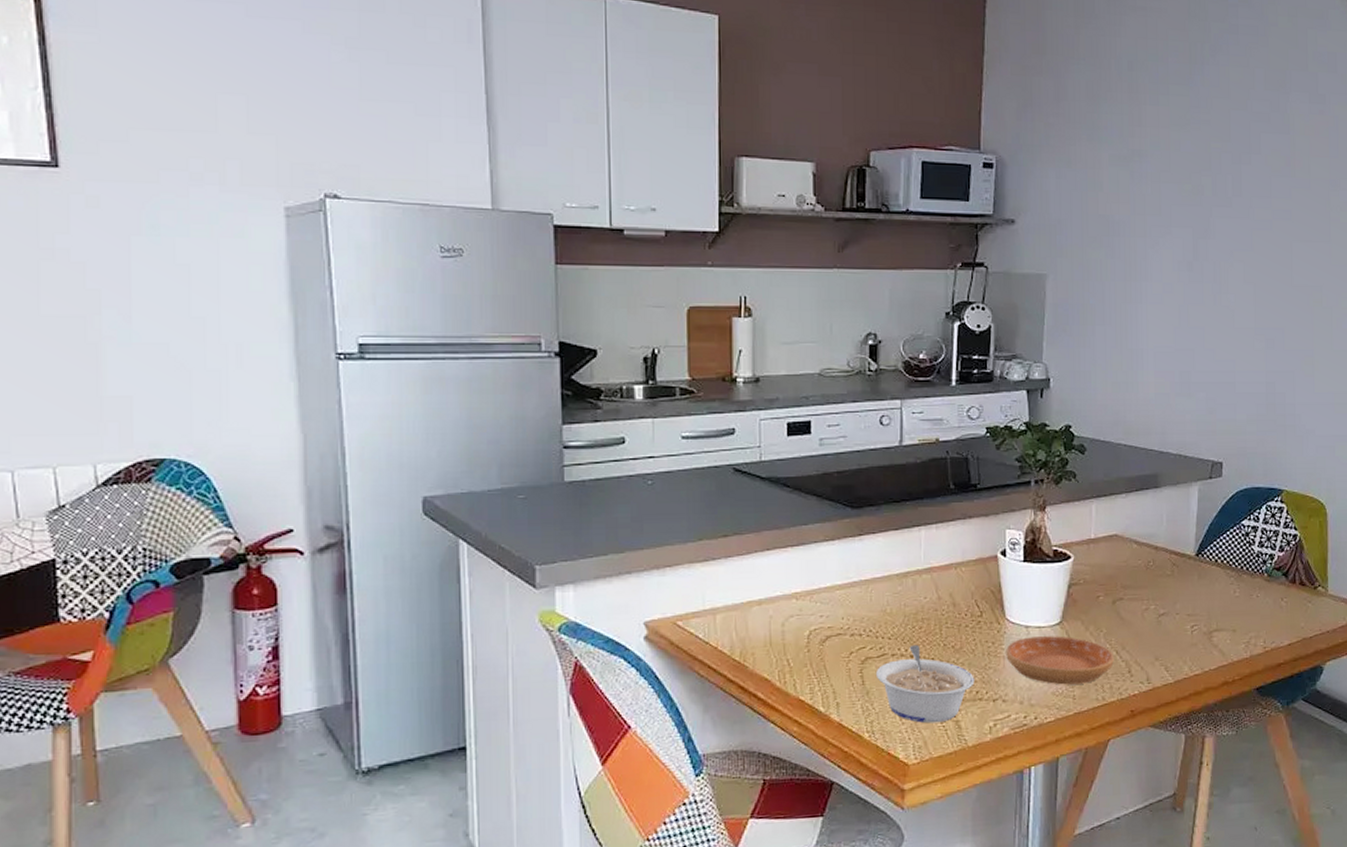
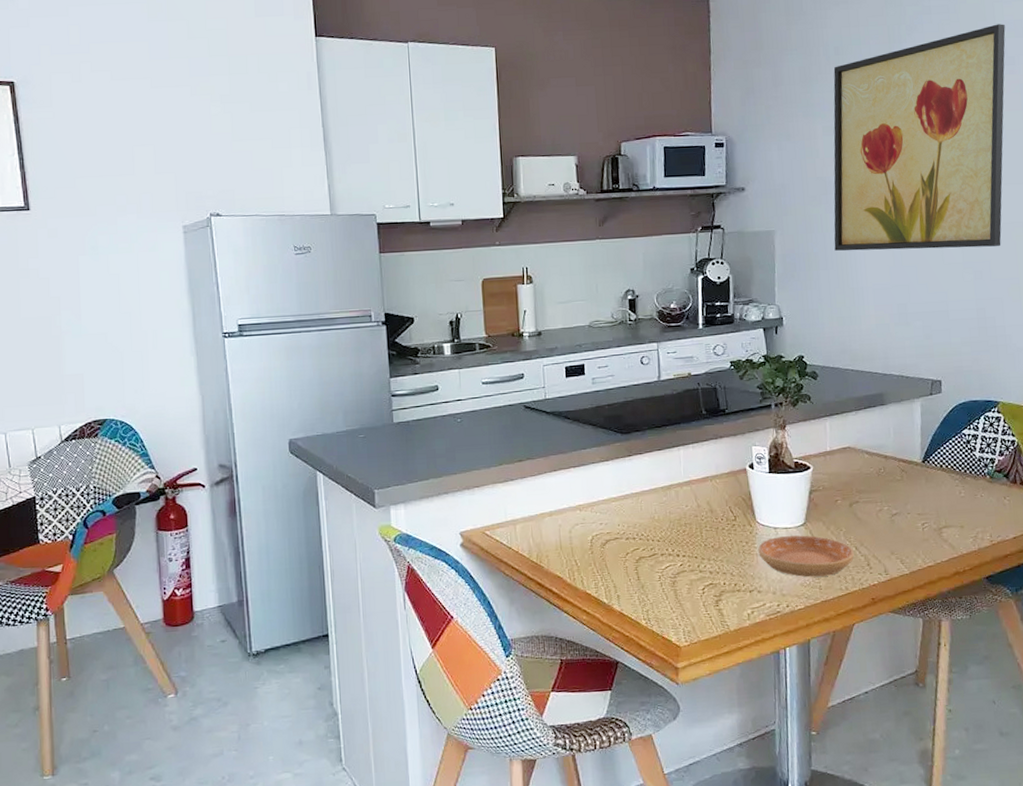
legume: present [875,644,975,724] -> none [648,545,733,612]
wall art: none [1113,54,1318,312] -> present [833,24,1006,251]

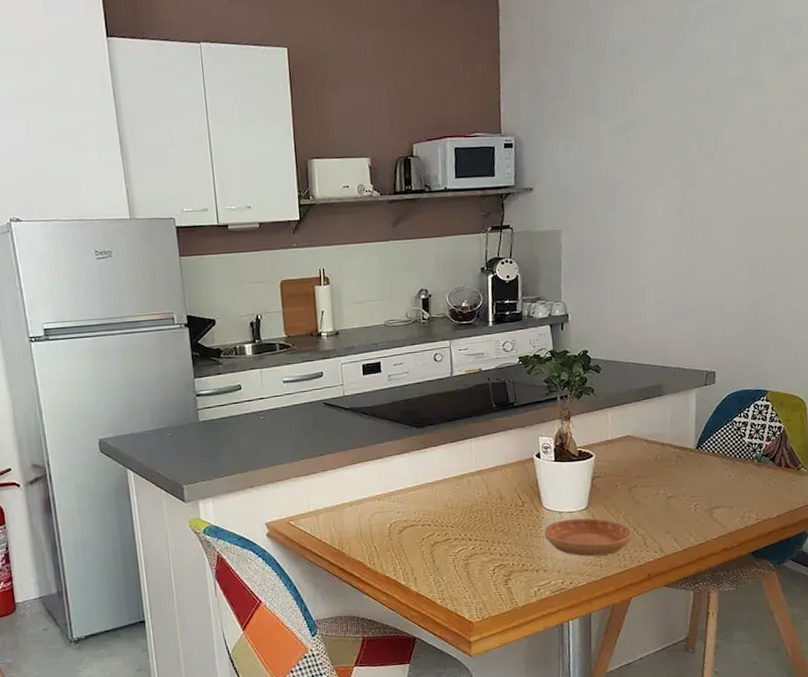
wall art: present [833,24,1006,251] -> none [617,22,785,249]

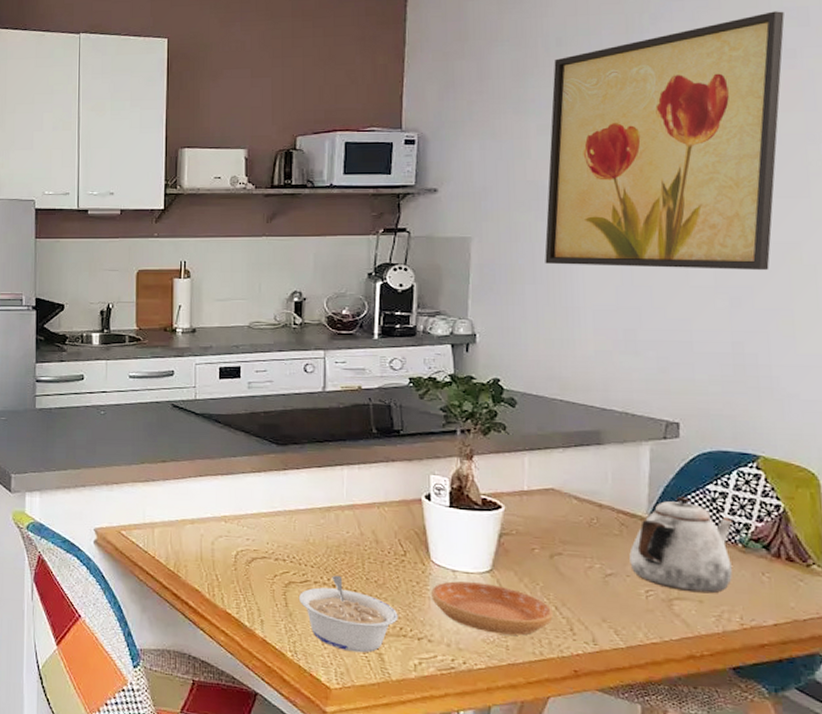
legume: none [443,530,521,591] -> present [298,575,398,653]
wall art: none [617,22,785,249] -> present [545,11,785,270]
teapot: none [683,429,751,502] -> present [629,496,732,594]

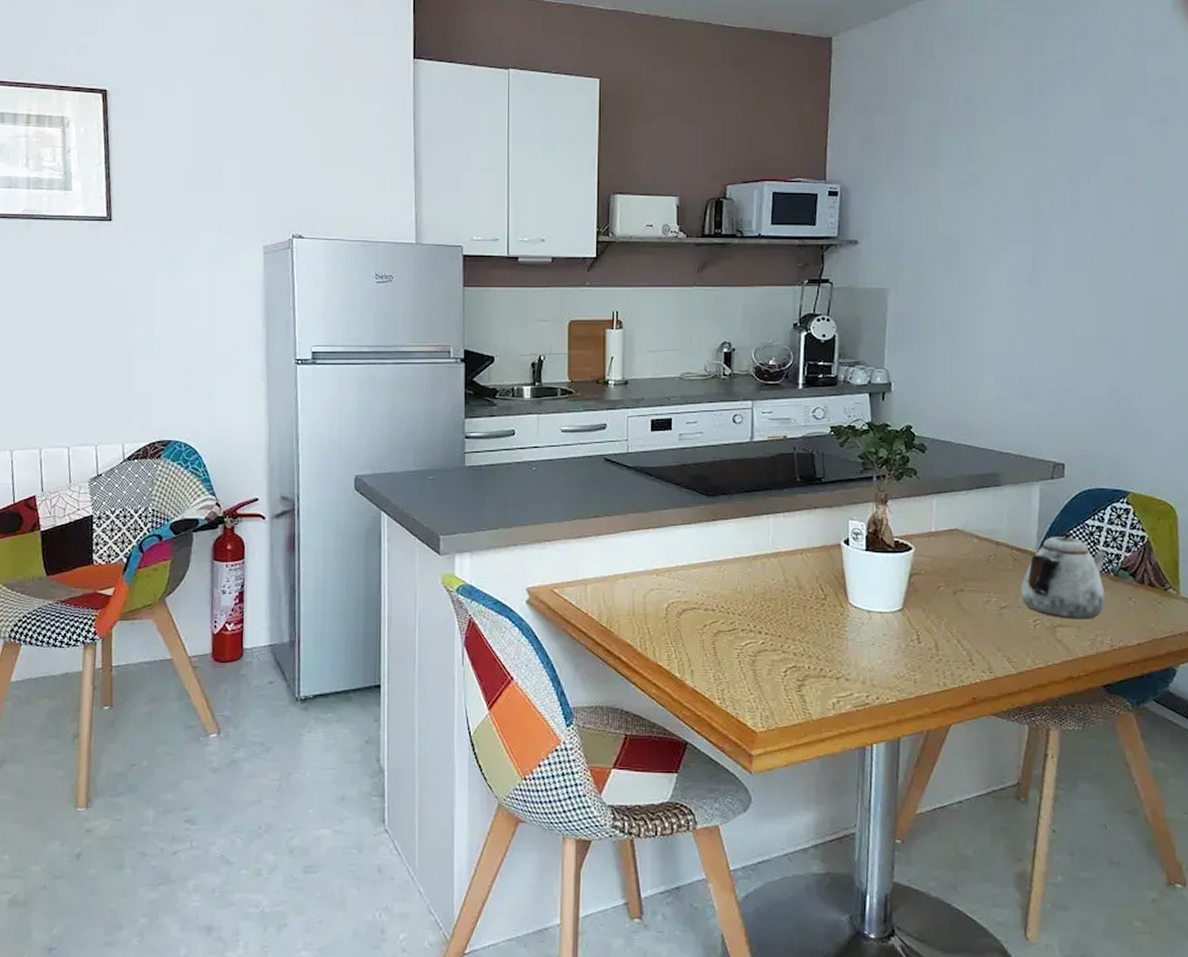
legume: present [298,575,398,653] -> none [726,622,819,696]
saucer: present [431,581,553,636] -> none [849,621,955,669]
wall art: present [545,11,785,270] -> none [953,79,1158,321]

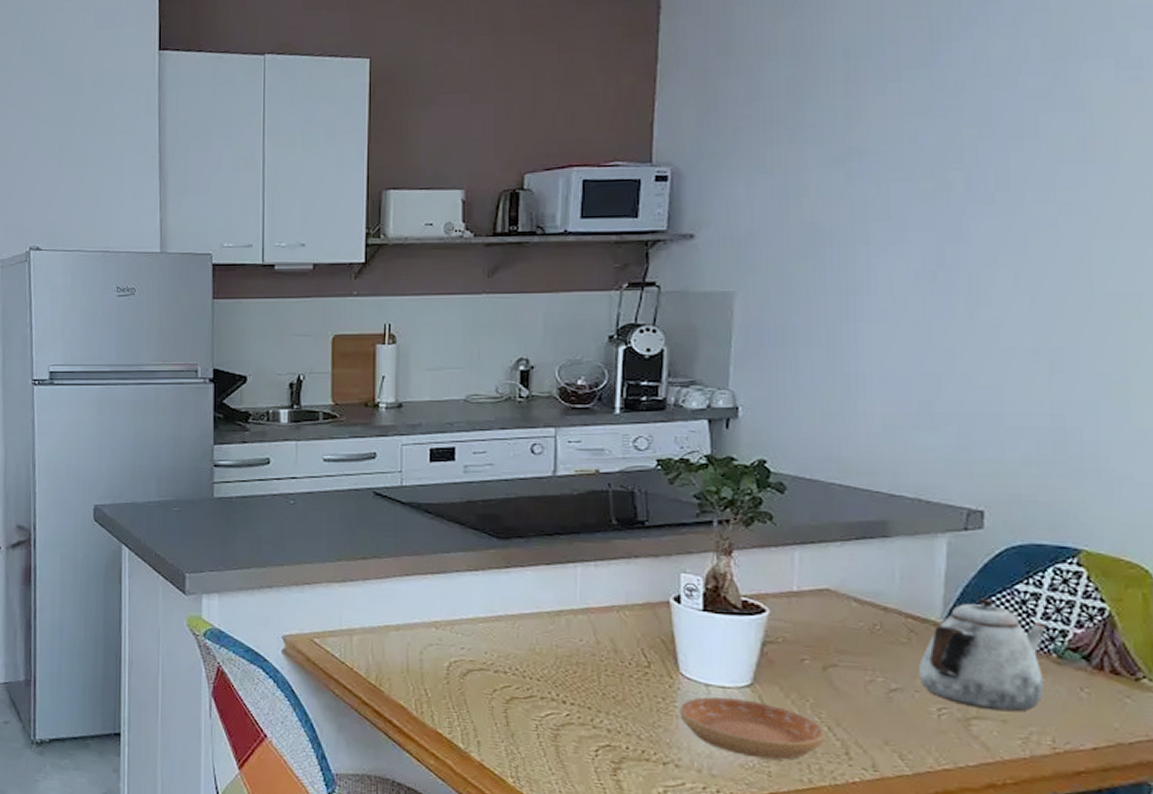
saucer: none [849,621,955,669] -> present [680,697,825,760]

